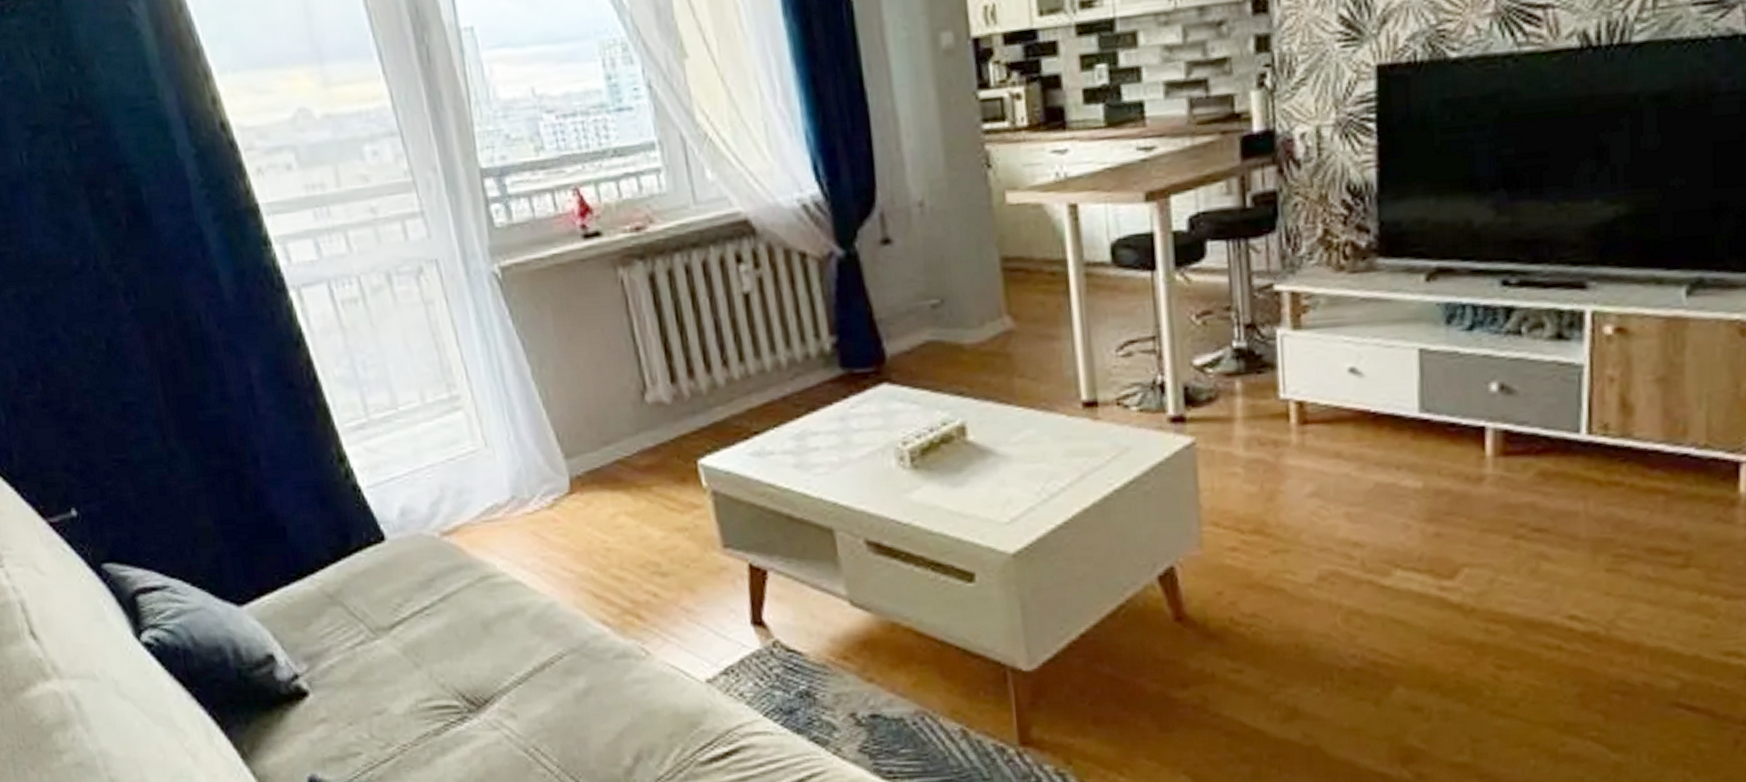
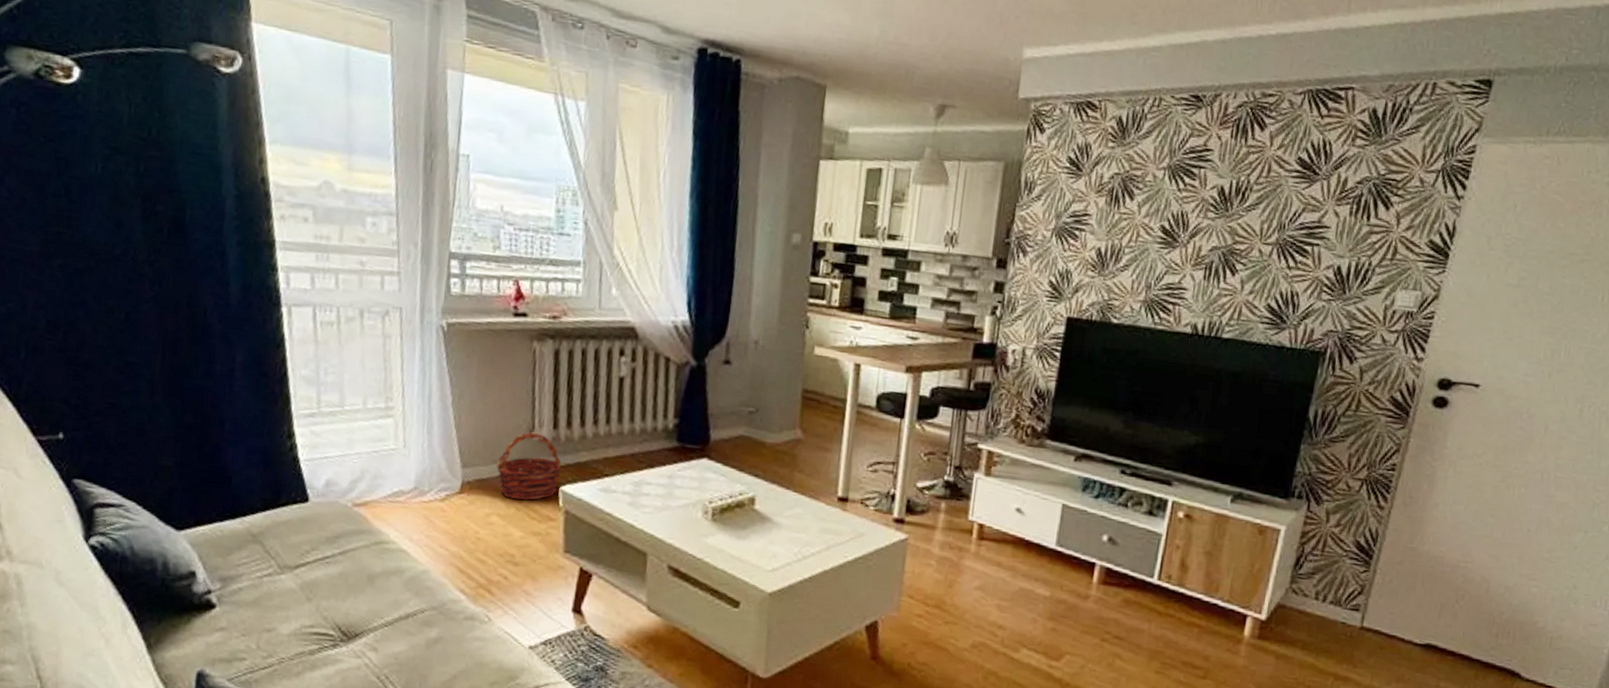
basket: none [608,393,695,489] -> present [496,432,561,501]

